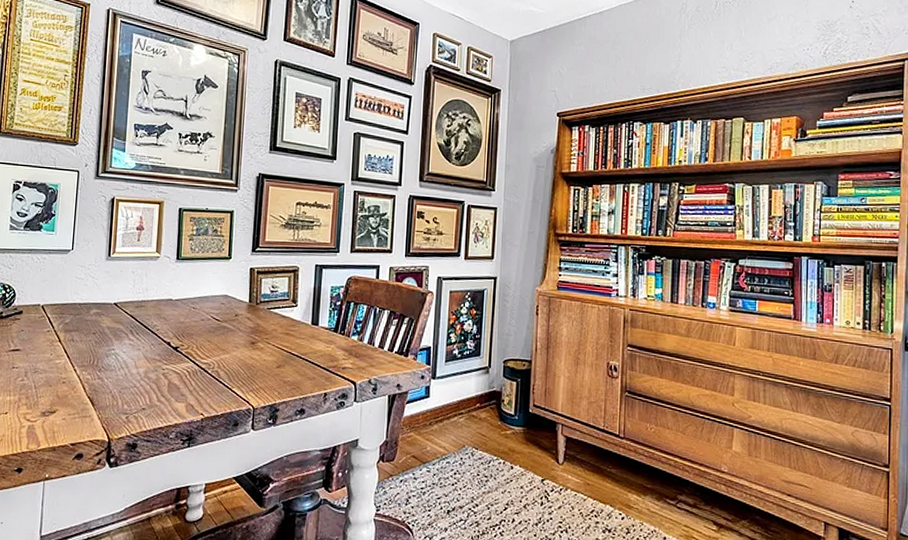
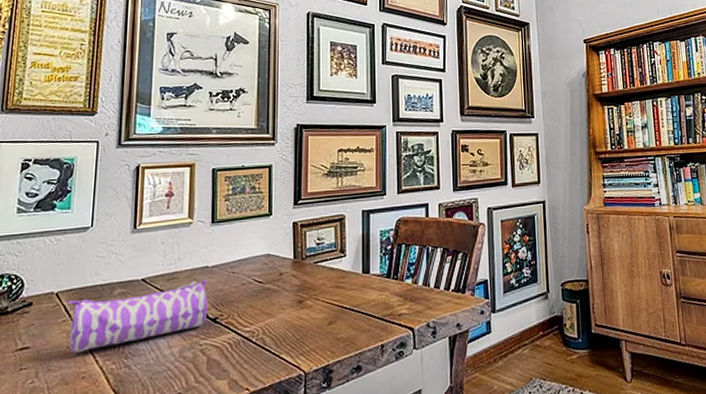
pencil case: none [52,310,170,361] -> present [68,279,207,354]

